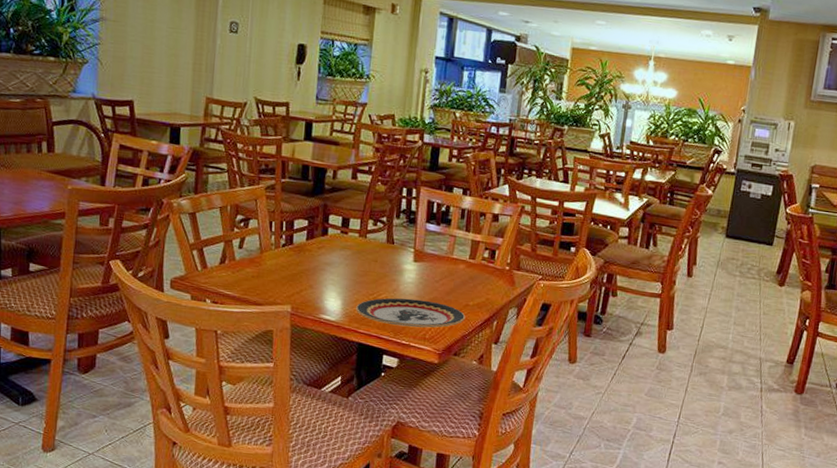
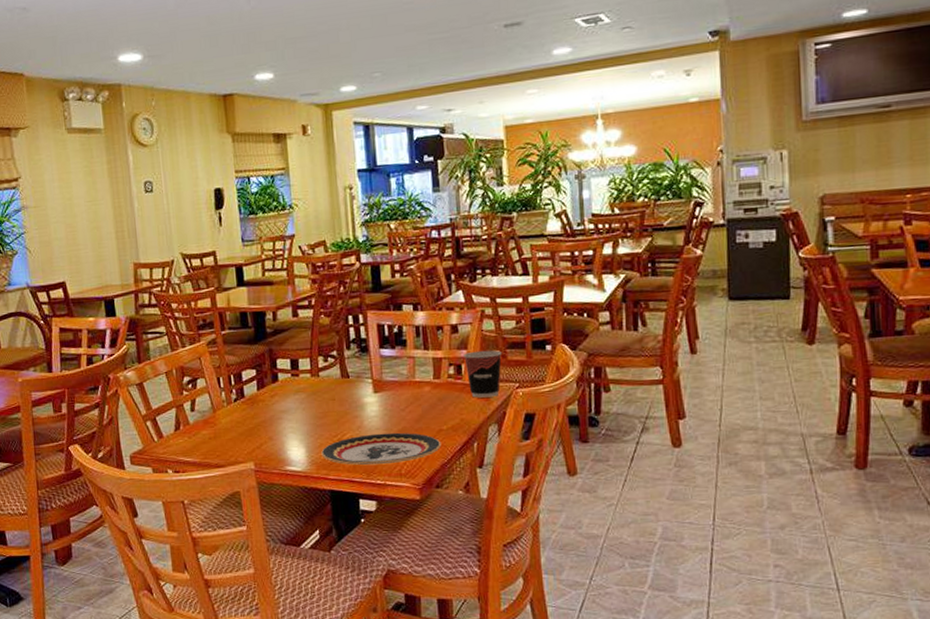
cup: none [498,240,533,284] -> present [463,350,503,398]

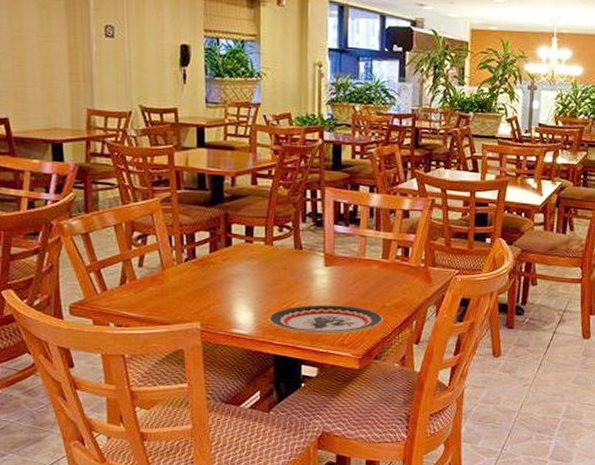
cup: present [463,350,503,398] -> none [411,236,447,280]

